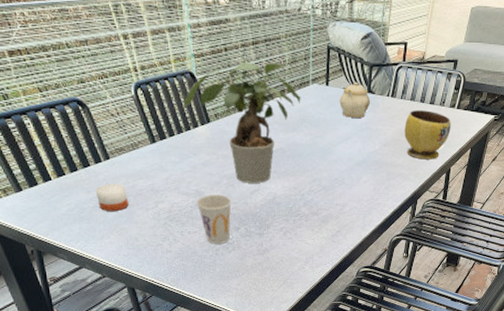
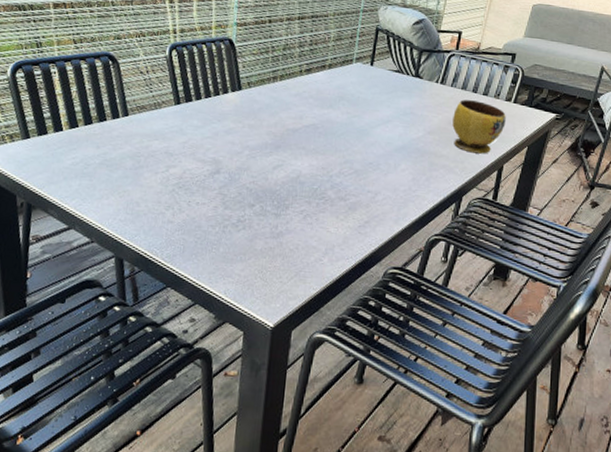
candle: present [95,182,129,211] -> none [105,140,139,171]
potted plant: present [184,61,301,183] -> none [216,34,342,159]
cup: present [196,194,231,244] -> none [211,164,250,220]
teapot: present [339,82,371,118] -> none [383,65,418,102]

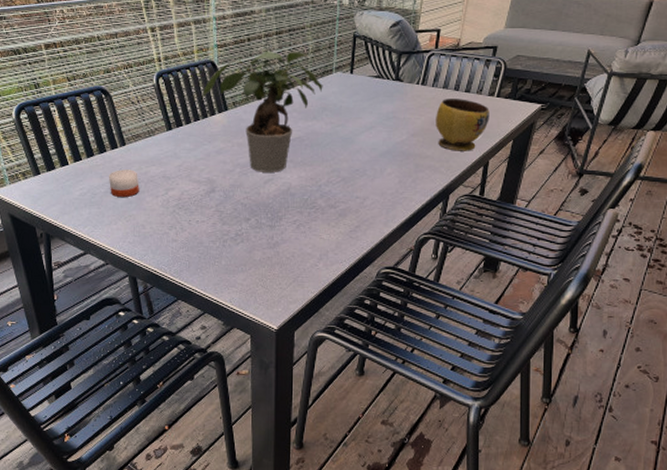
candle: none [105,140,139,171] -> present [108,168,139,197]
potted plant: none [216,34,342,159] -> present [203,51,323,172]

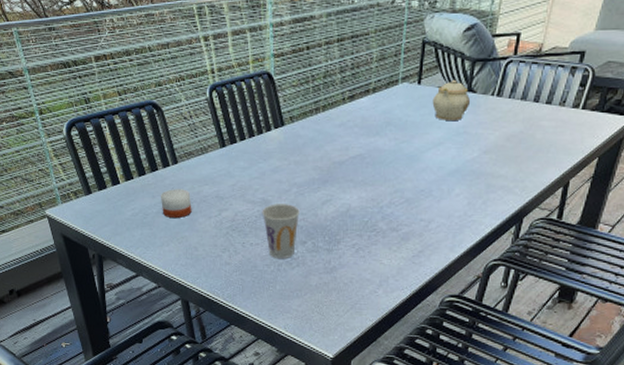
potted plant: present [203,51,323,172] -> none [258,60,388,193]
cup: none [207,183,243,235] -> present [262,204,300,258]
teapot: none [364,69,399,106] -> present [432,79,471,120]
bowl: present [436,99,490,151] -> none [511,111,573,170]

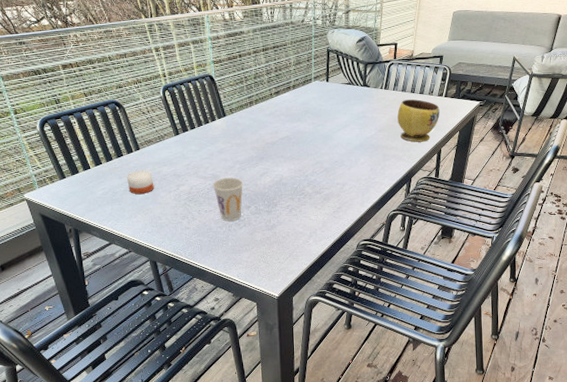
teapot: present [432,79,471,120] -> none [338,77,366,108]
bowl: none [511,111,573,170] -> present [397,99,440,142]

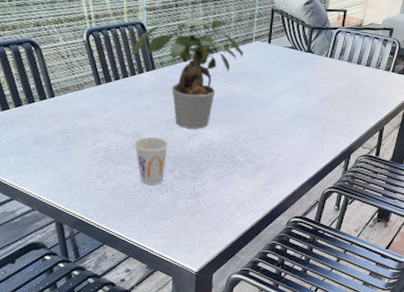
candle: present [126,169,154,194] -> none [36,119,68,147]
potted plant: none [204,65,305,167] -> present [132,17,244,129]
bowl: present [397,99,440,142] -> none [341,71,386,118]

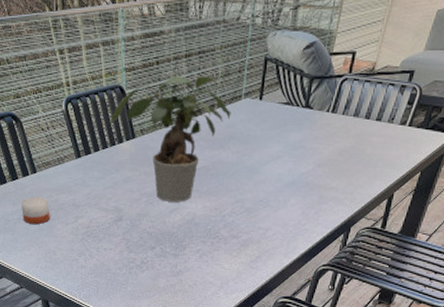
candle: none [36,119,68,147] -> present [20,196,50,224]
cup: present [134,137,168,185] -> none [114,212,149,262]

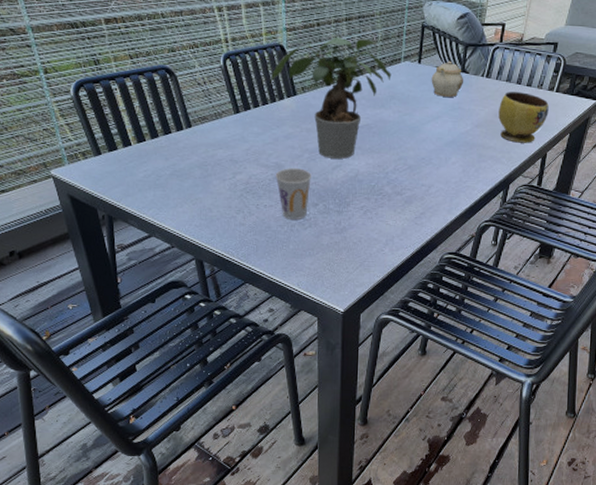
candle: present [20,196,50,224] -> none [173,151,206,180]
cup: none [114,212,149,262] -> present [275,168,311,219]
teapot: none [272,96,308,135] -> present [431,60,464,97]
bowl: none [343,127,400,183] -> present [498,92,549,143]

